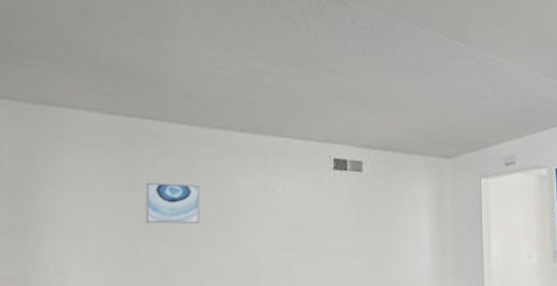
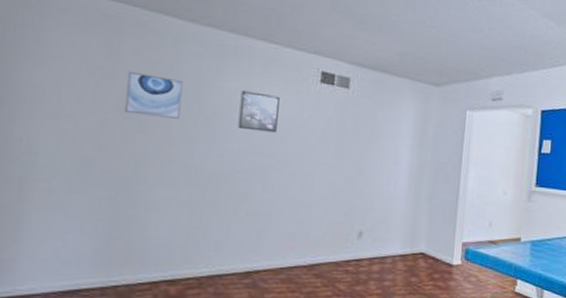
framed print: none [257,187,296,226] -> present [238,90,280,133]

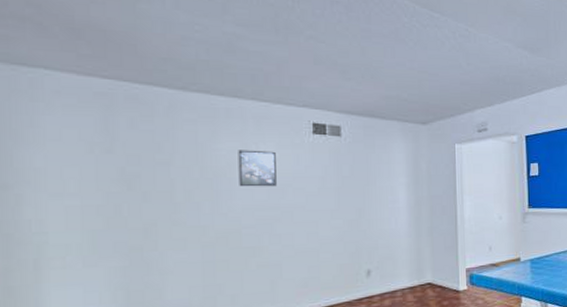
wall art: present [123,70,183,119] -> none [125,143,182,185]

